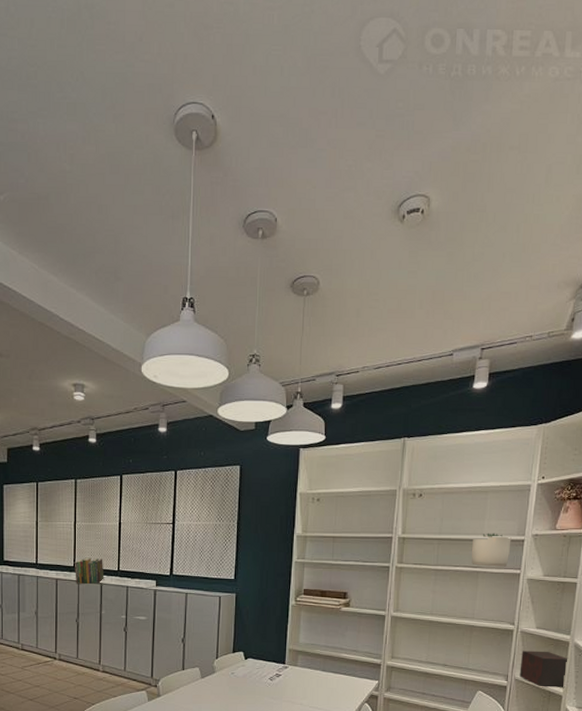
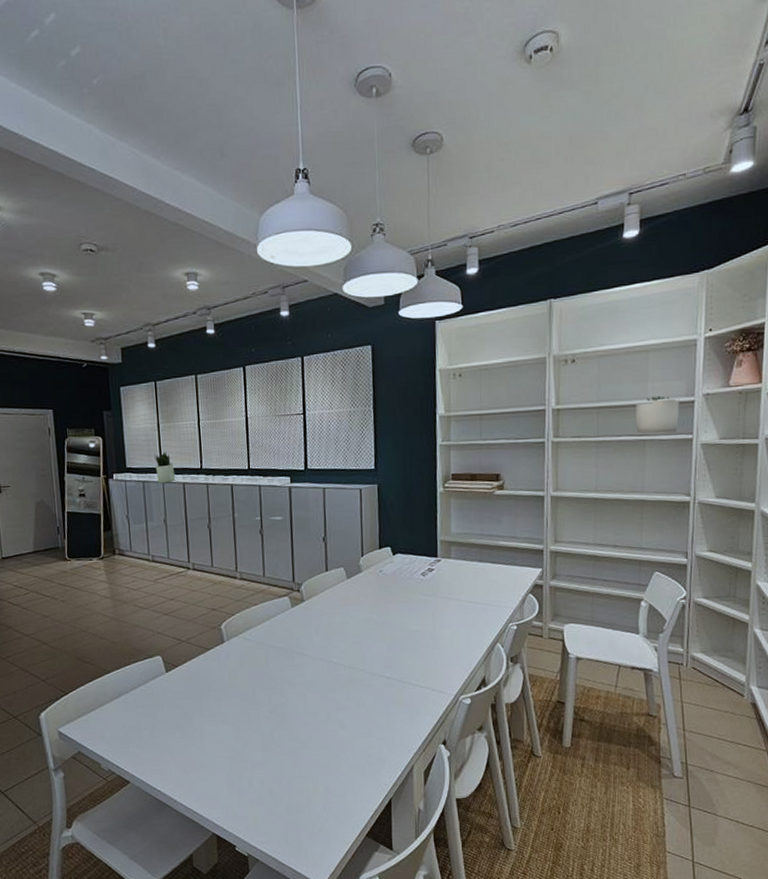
planter: none [31,548,51,578] -> present [154,452,177,484]
books: present [75,557,104,585] -> none [201,457,235,488]
decorative box: present [519,650,568,687] -> none [700,522,755,562]

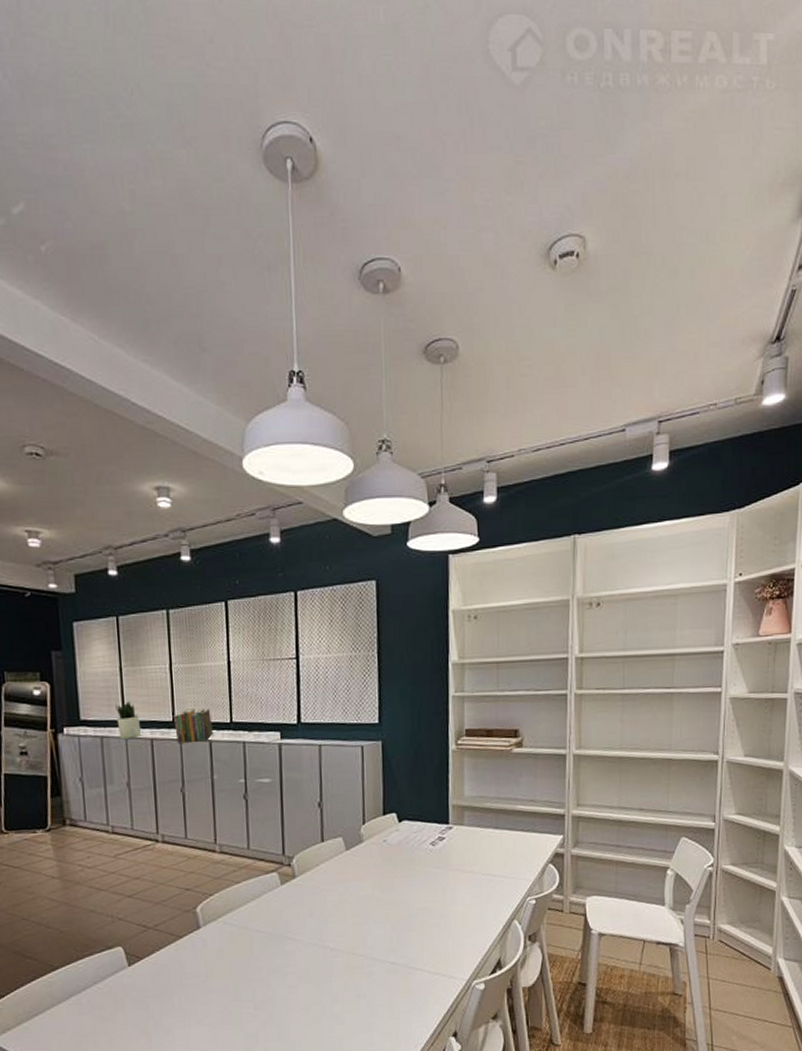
books: none [201,457,235,488] -> present [174,708,214,744]
planter: present [635,395,680,434] -> none [662,644,709,686]

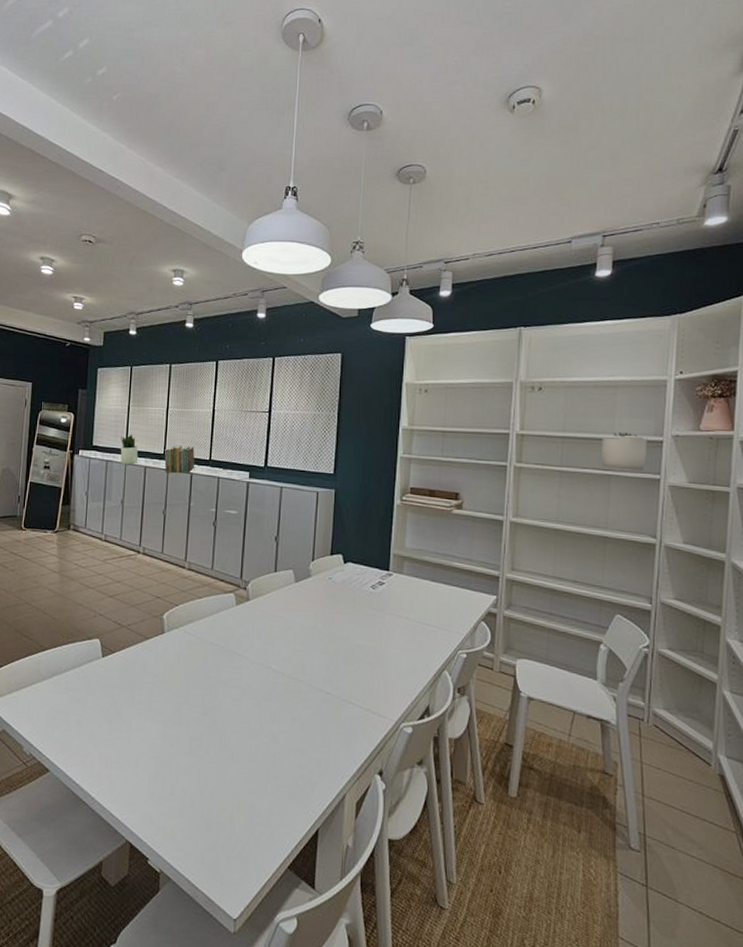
planter: none [662,644,709,686] -> present [601,432,648,471]

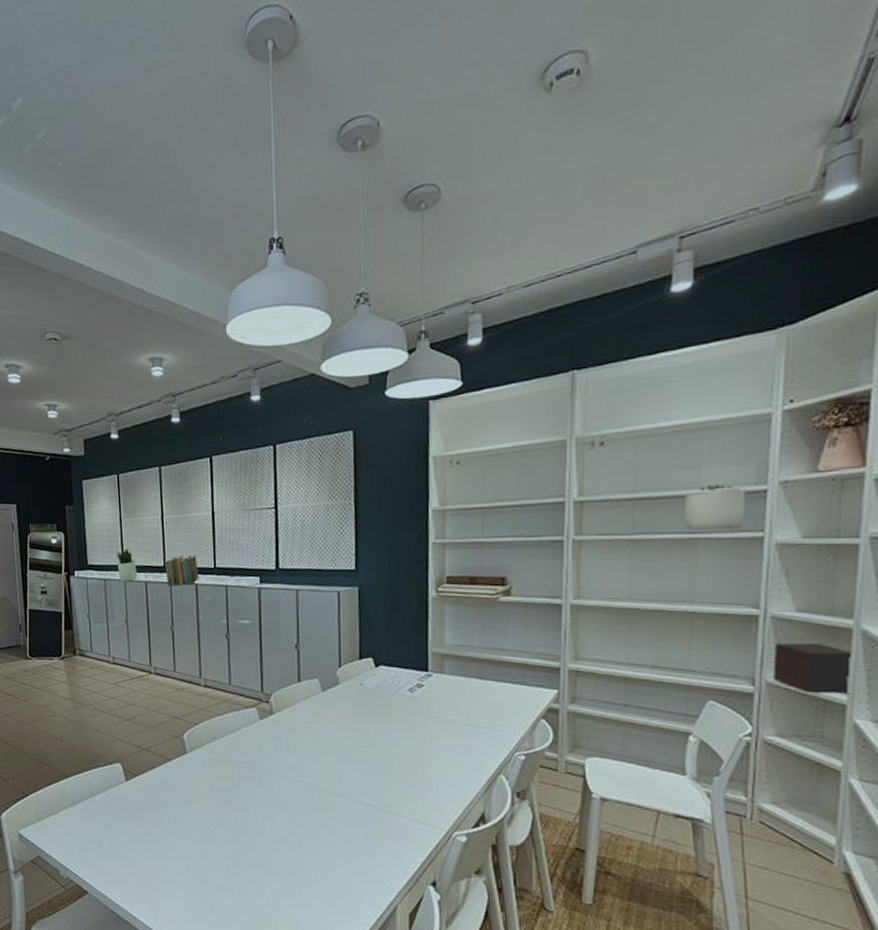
decorative box: none [666,569,725,616] -> present [773,642,853,693]

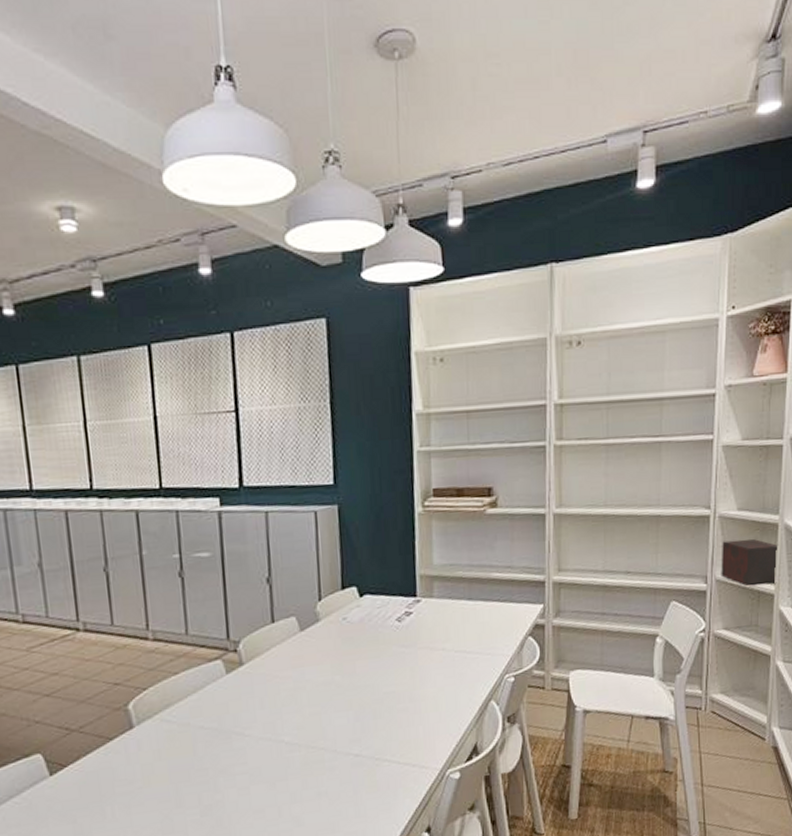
planter: present [116,548,139,582] -> none [20,466,56,513]
books: present [165,555,200,587] -> none [91,473,141,516]
planter: present [684,484,746,531] -> none [650,387,700,434]

